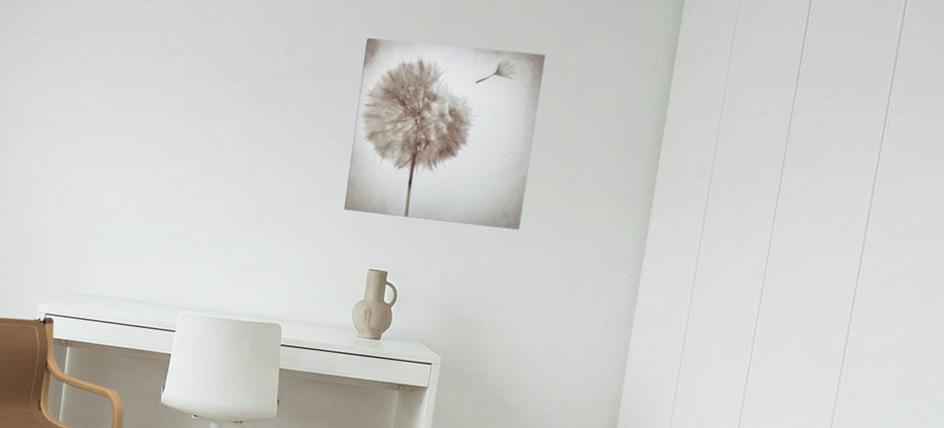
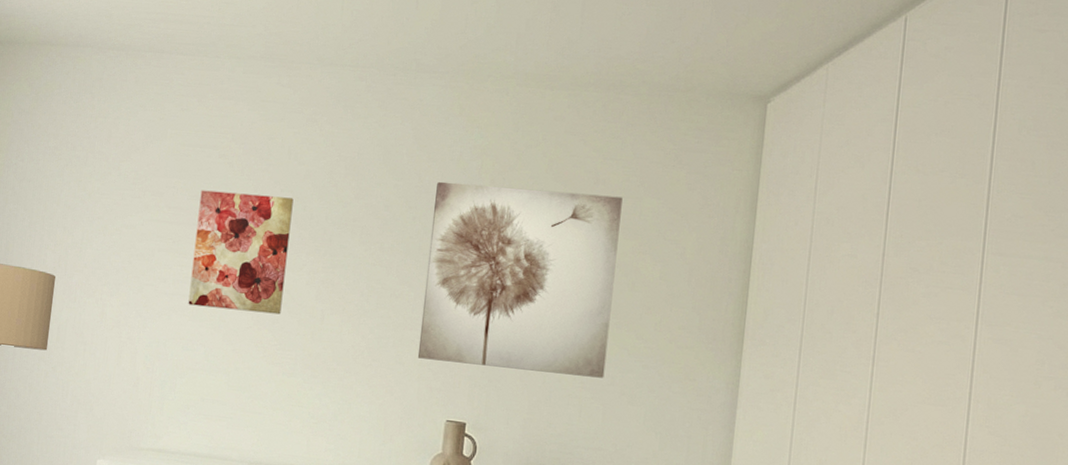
wall art: none [124,44,227,167] -> present [188,190,294,315]

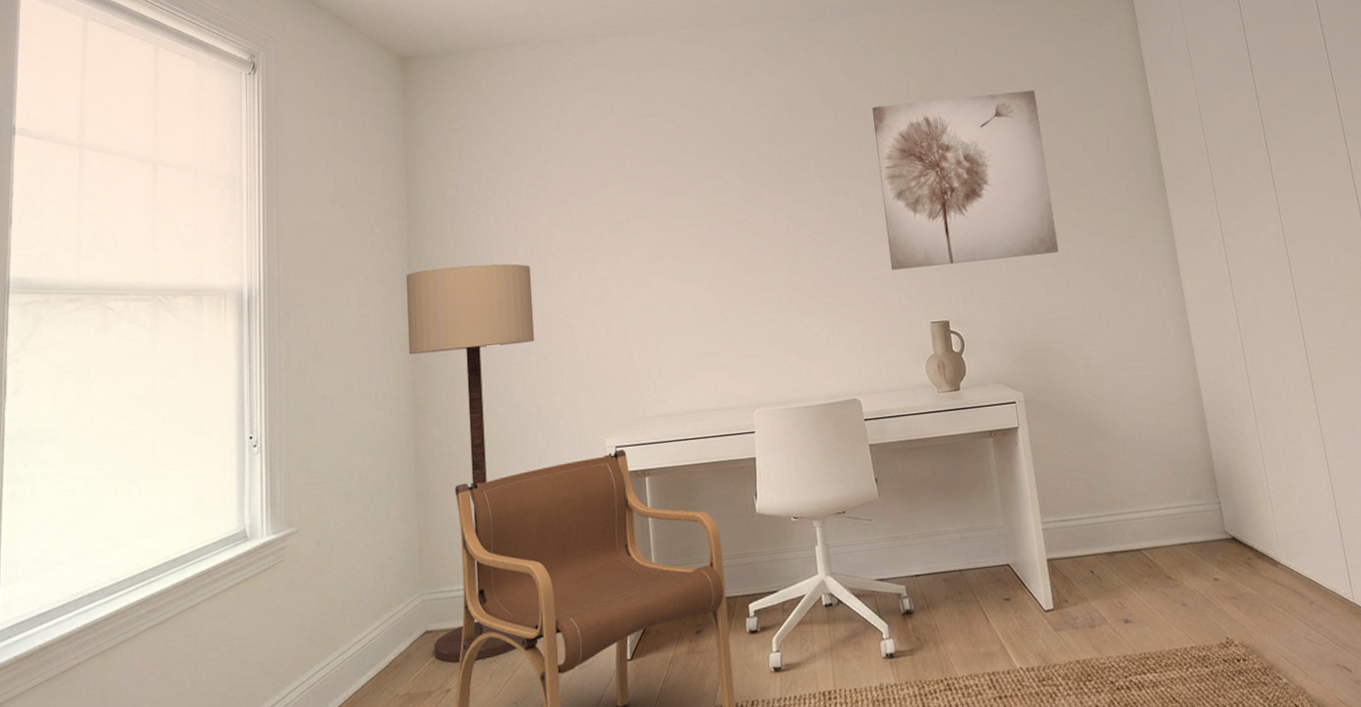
wall art: present [188,190,294,315] -> none [657,147,756,267]

